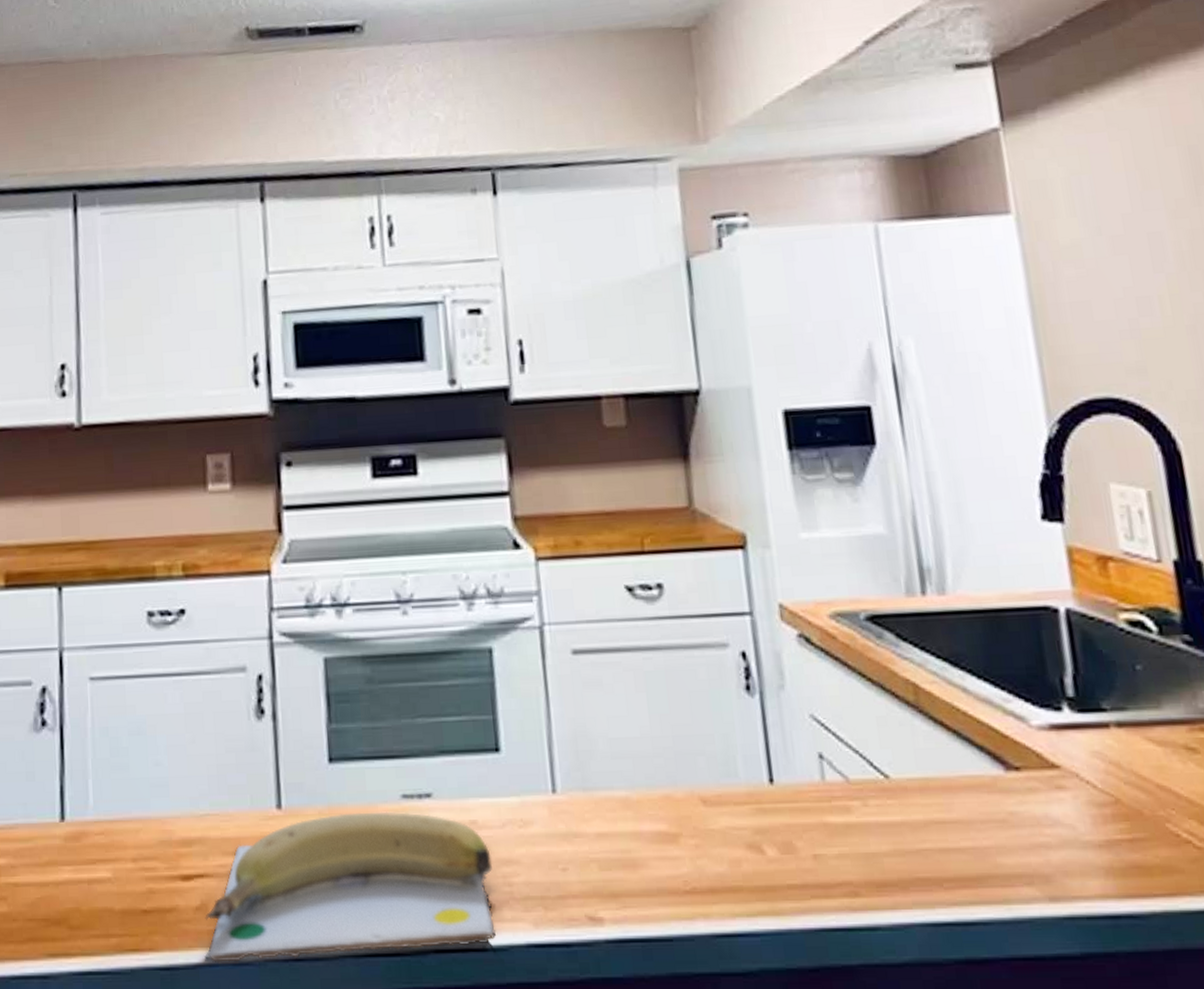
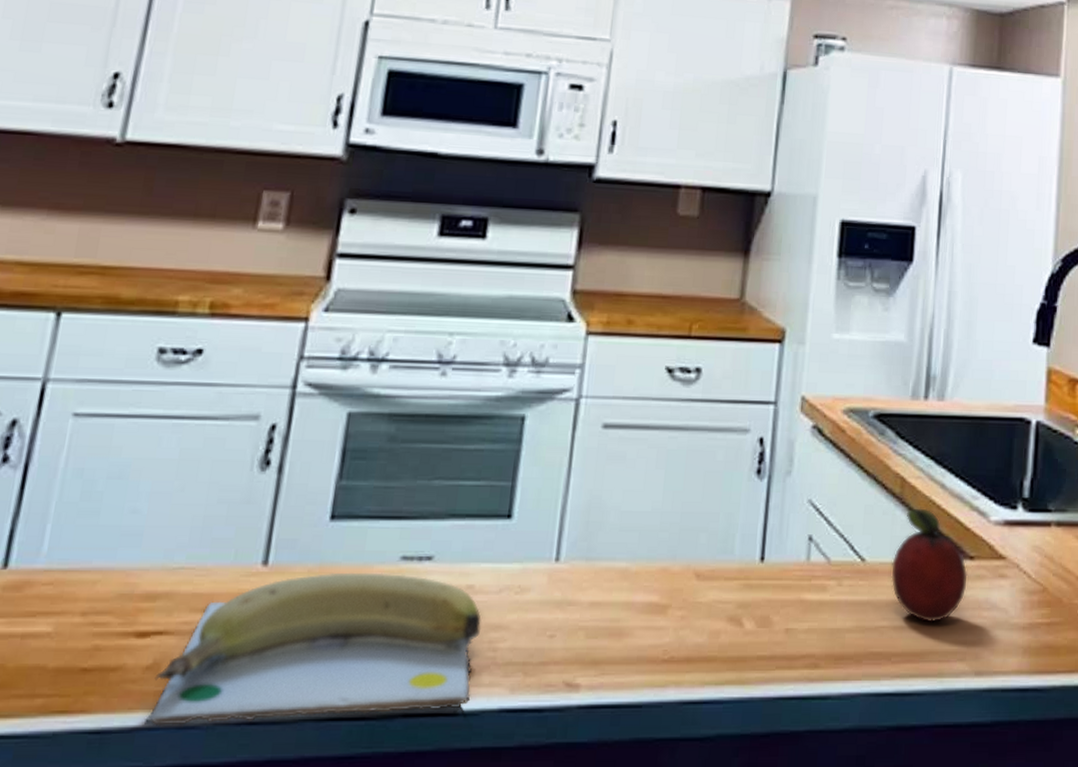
fruit: none [920,716,1019,844] -> present [891,508,968,623]

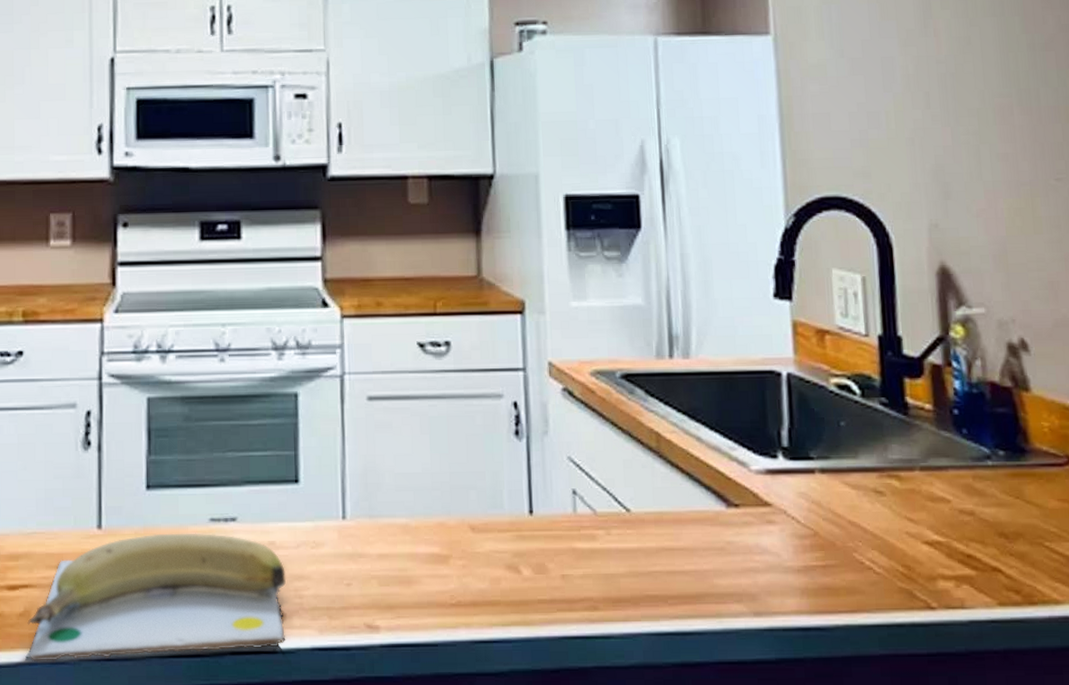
fruit: present [891,508,968,623] -> none [656,460,735,567]

